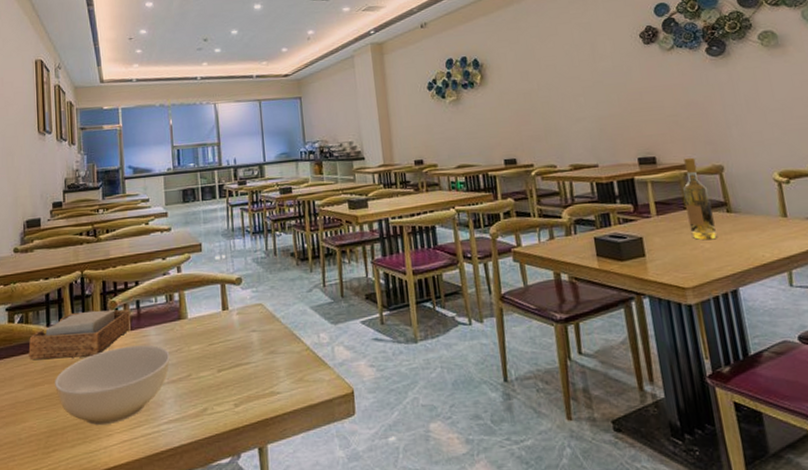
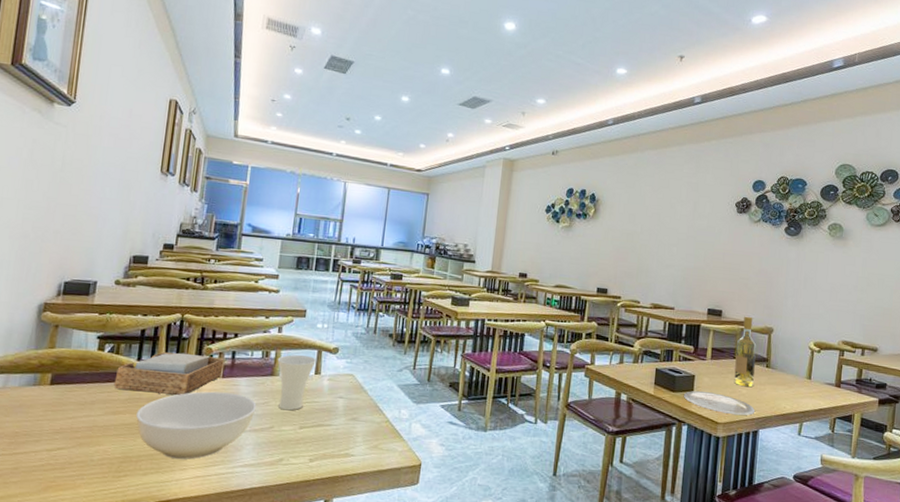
cup: none [182,291,221,355] -> present [277,354,316,411]
plate: none [634,253,728,276] -> present [683,391,756,416]

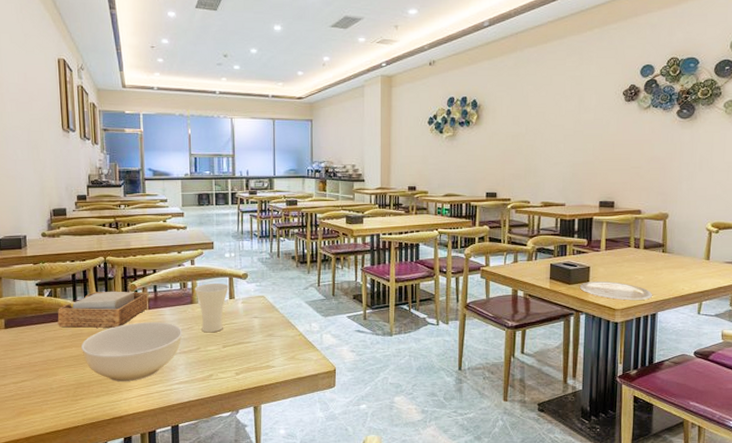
bottle: present [734,316,757,387] -> none [629,204,652,273]

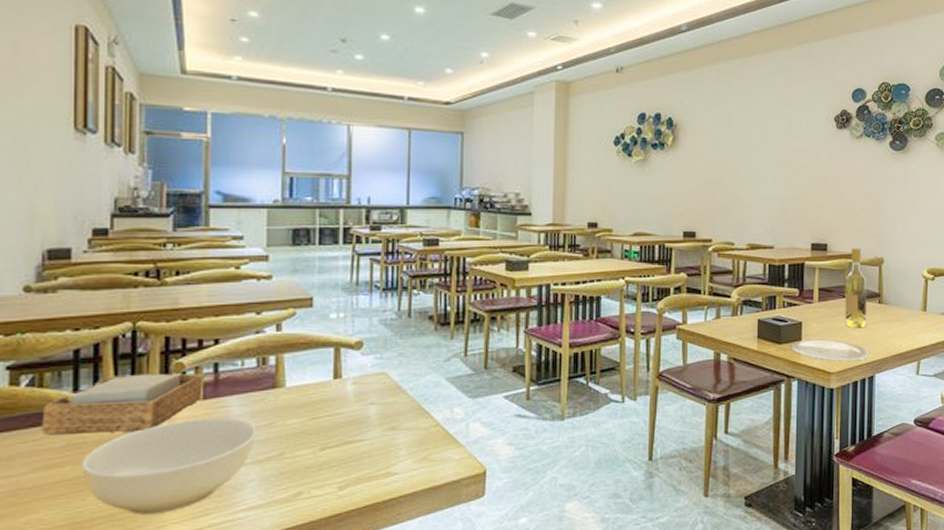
cup: present [194,282,229,333] -> none [279,355,333,430]
bottle: none [629,204,652,273] -> present [845,247,867,329]

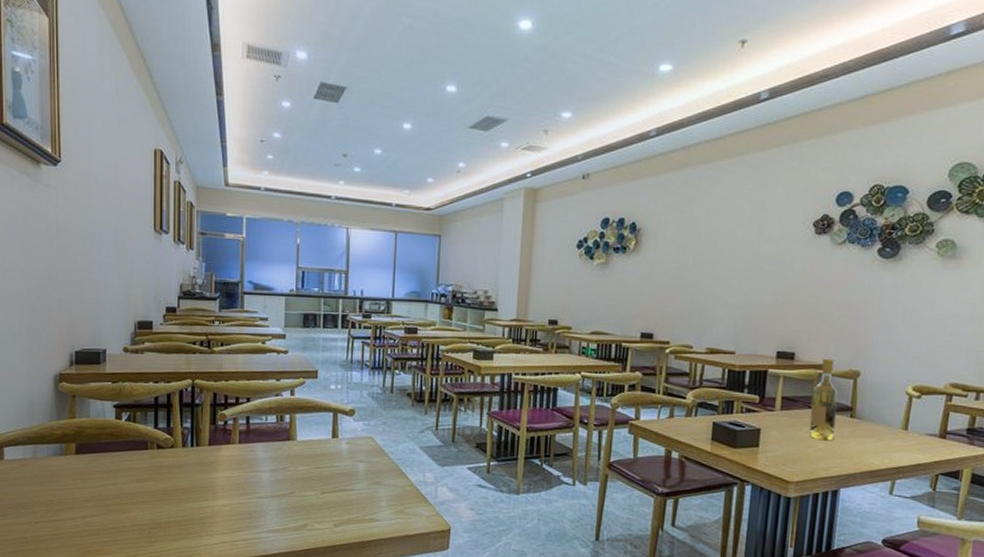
napkin holder: present [41,373,203,434] -> none [135,419,239,462]
bowl: present [80,417,257,515] -> none [159,457,276,525]
plate: present [790,339,870,362] -> none [746,446,836,473]

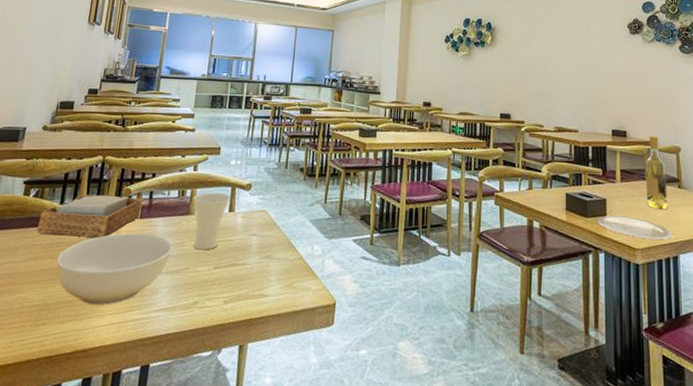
napkin holder: none [135,419,239,462] -> present [37,194,142,238]
bowl: none [159,457,276,525] -> present [56,233,173,305]
cup: none [292,417,332,476] -> present [193,192,230,250]
plate: none [746,446,836,473] -> present [596,215,673,240]

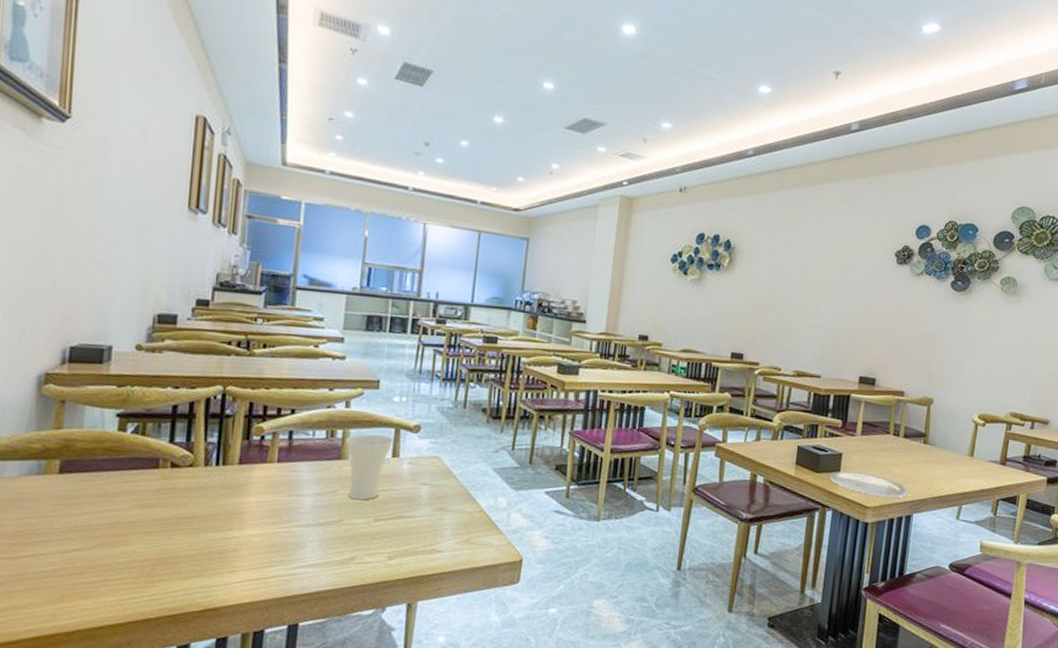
napkin holder: present [37,194,142,238] -> none [141,432,279,484]
bowl: present [56,233,173,305] -> none [170,478,321,560]
bottle: present [645,135,667,210] -> none [886,384,914,467]

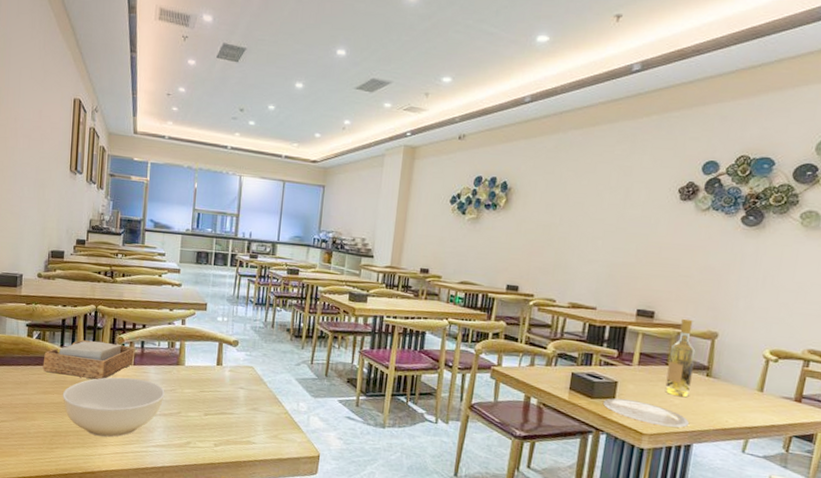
napkin holder: none [141,432,279,484] -> present [42,340,135,380]
bowl: none [170,478,321,560] -> present [62,377,165,437]
cup: present [345,433,393,501] -> none [182,346,218,398]
bottle: none [886,384,914,467] -> present [664,318,696,398]

